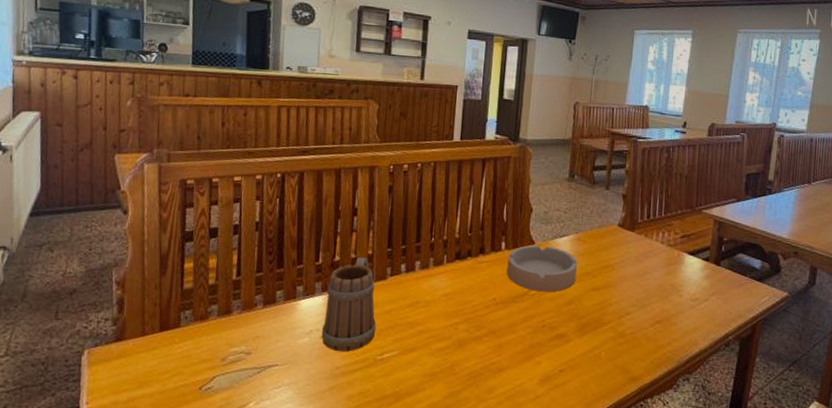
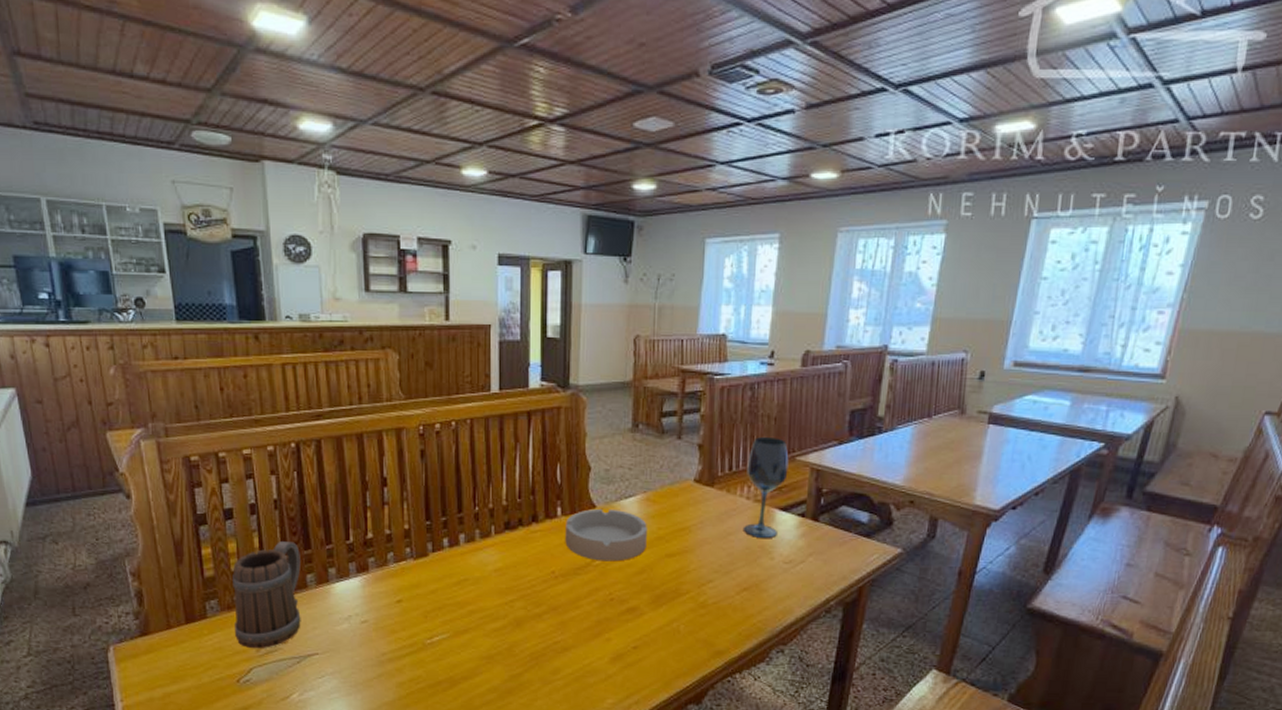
beer mug: none [204,260,273,359] -> present [232,542,301,649]
beer mug: present [321,257,377,352] -> none [361,532,422,638]
wineglass: none [658,192,697,279] -> present [744,437,789,539]

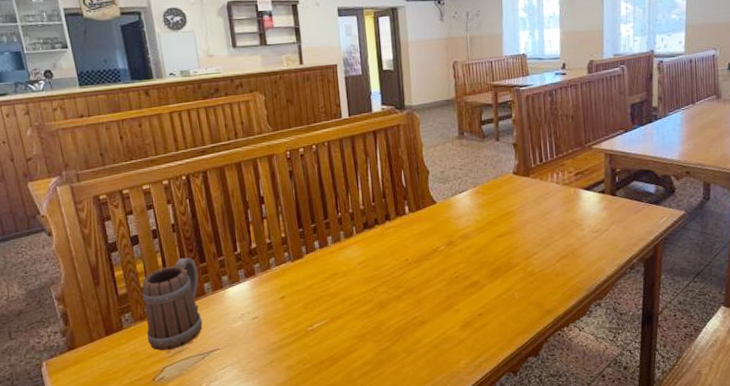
ashtray: present [565,508,647,562] -> none [413,203,481,247]
wineglass: present [744,437,789,539] -> none [554,132,587,215]

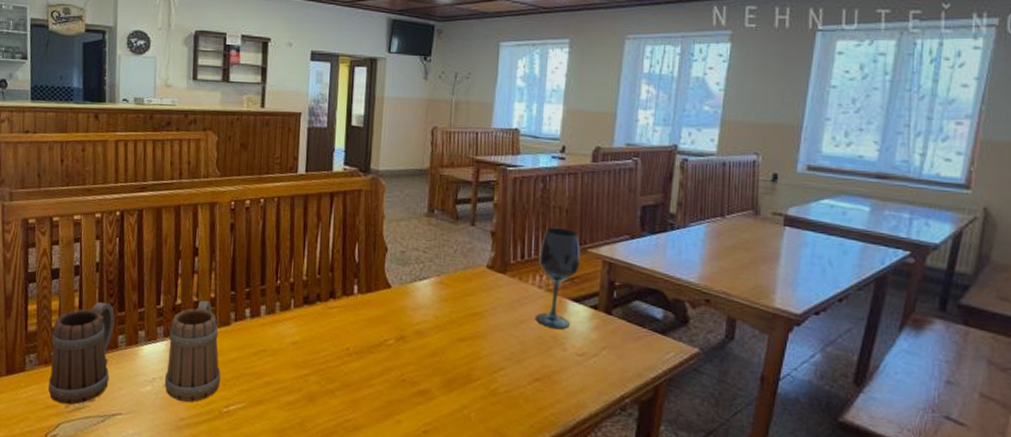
beer mug: none [250,240,302,329] -> present [164,300,221,403]
wineglass: none [554,132,587,215] -> present [536,228,581,329]

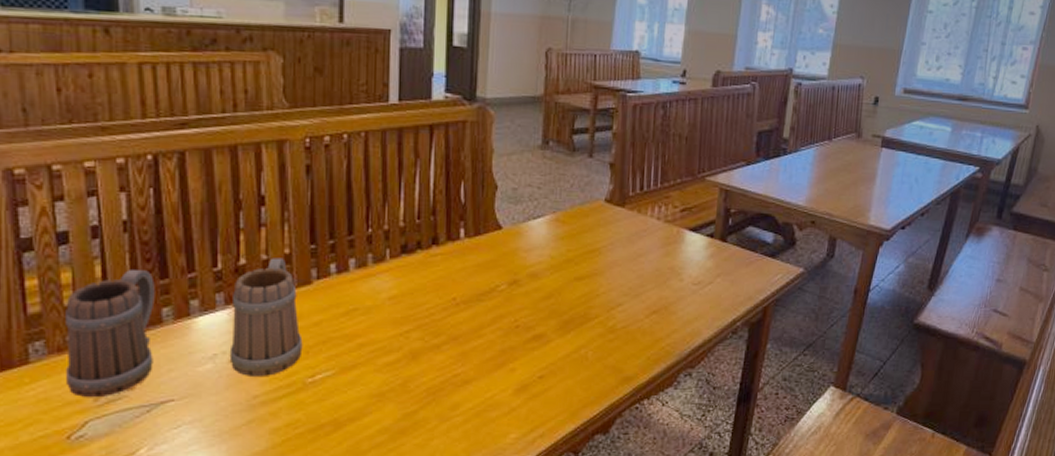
wineglass: present [536,228,581,329] -> none [654,157,699,260]

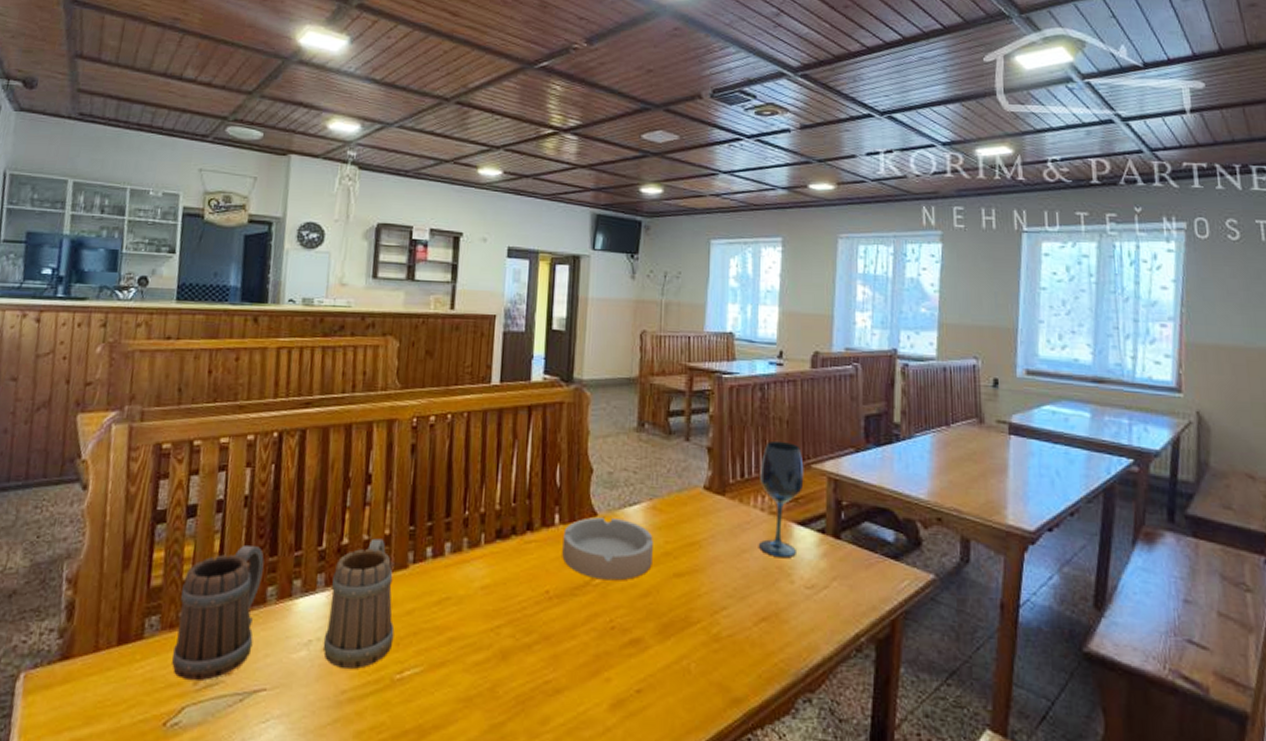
ashtray: none [468,229,556,286] -> present [562,516,653,581]
wineglass: none [654,157,699,260] -> present [759,441,804,558]

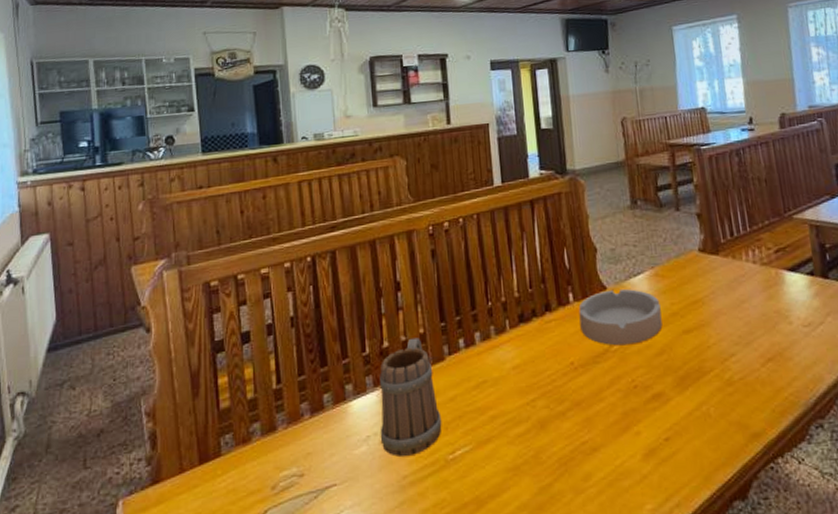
beer mug: present [172,546,265,682] -> none [248,360,318,487]
wineglass: present [759,441,804,558] -> none [746,198,790,303]

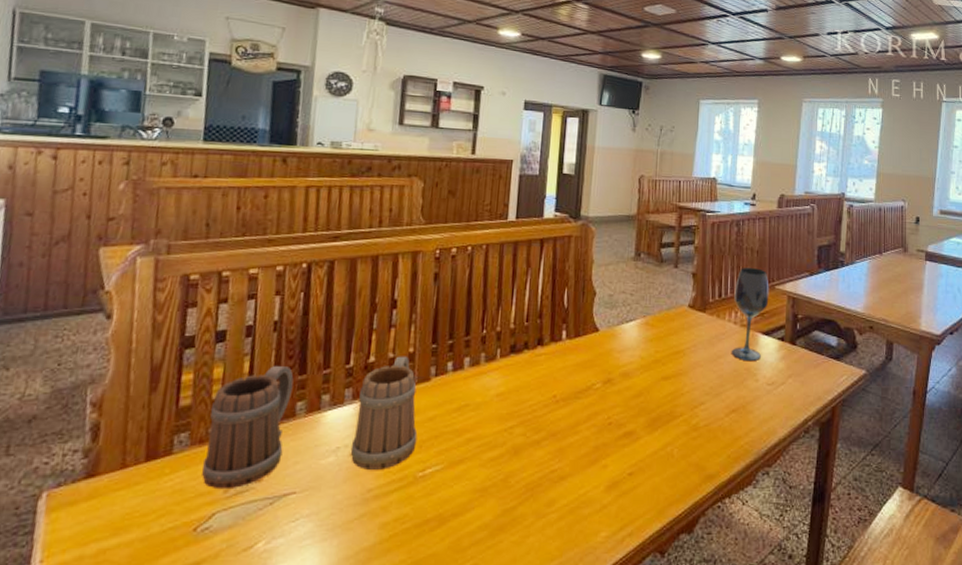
beer mug: none [248,360,318,487] -> present [202,366,294,490]
ashtray: present [578,288,663,346] -> none [568,332,646,385]
wineglass: none [746,198,790,303] -> present [732,268,769,362]

